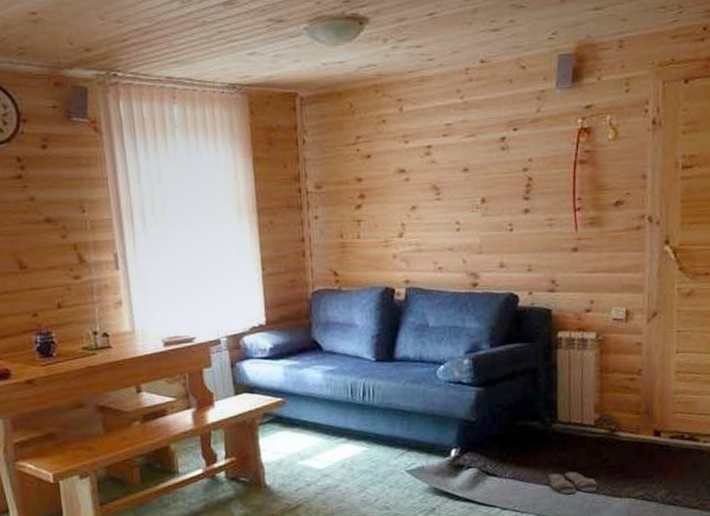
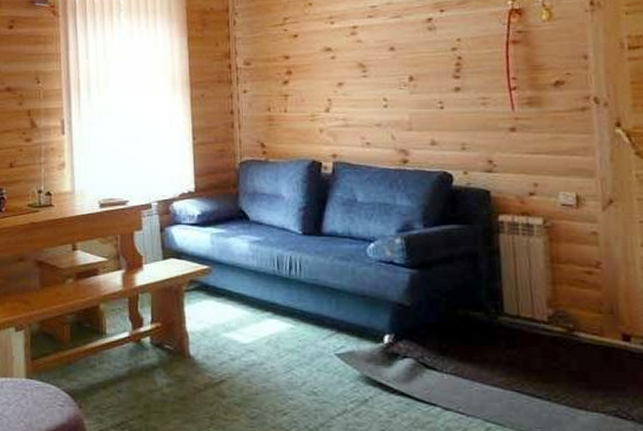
slippers: present [547,472,598,495] -> none [496,373,558,402]

